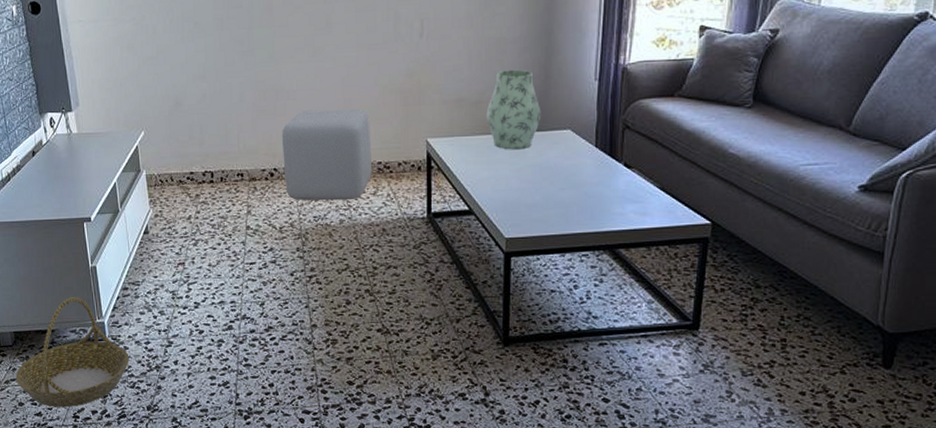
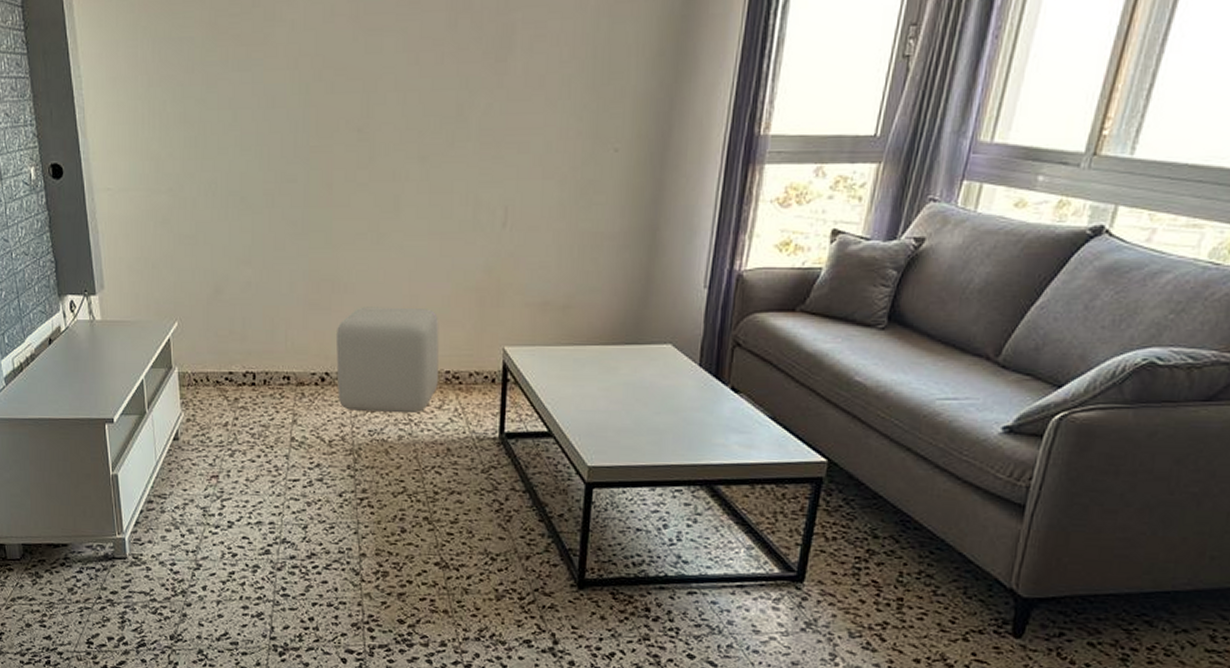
basket: present [15,296,130,408] -> none [23,507,152,632]
vase: present [486,69,541,150] -> none [574,270,639,365]

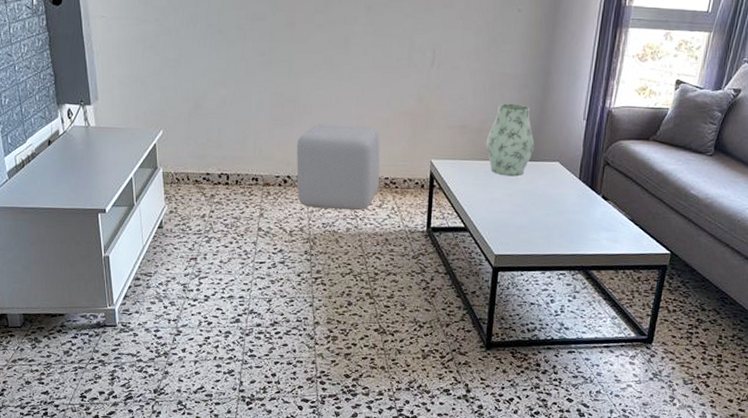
vase: none [574,270,639,365] -> present [486,103,535,176]

